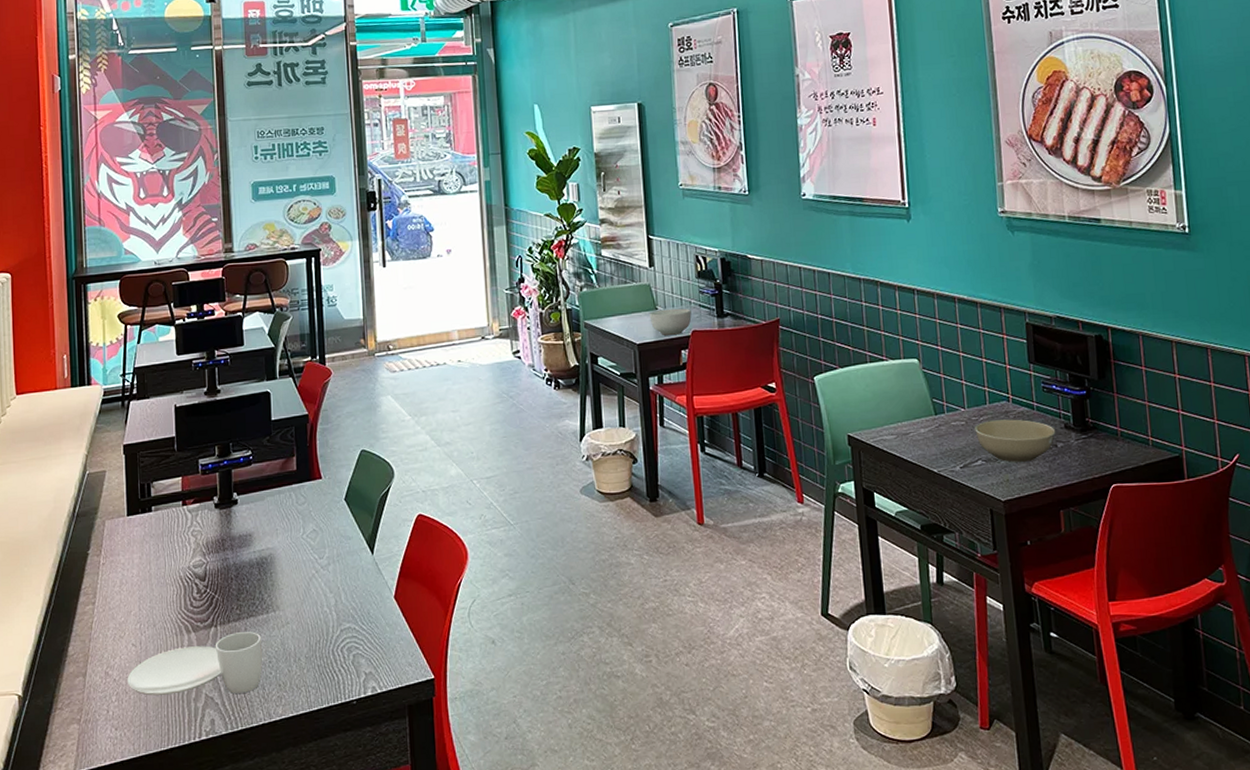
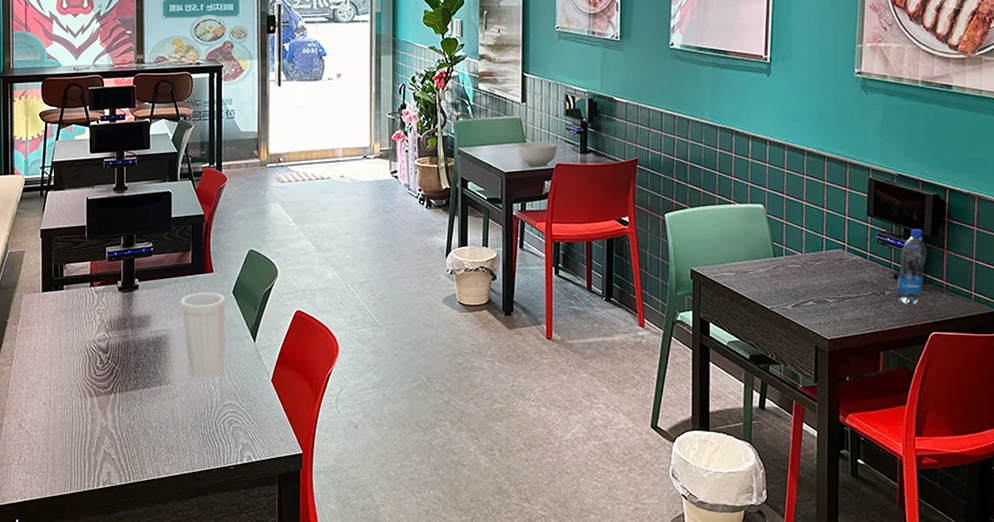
plate: present [127,646,222,696] -> none [37,409,119,448]
cup: present [215,632,262,694] -> none [114,400,154,453]
cup: none [285,501,341,600] -> present [180,292,226,378]
bowl: present [975,419,1056,463] -> none [809,266,885,306]
bottle: none [1068,372,1097,456] -> present [896,228,927,305]

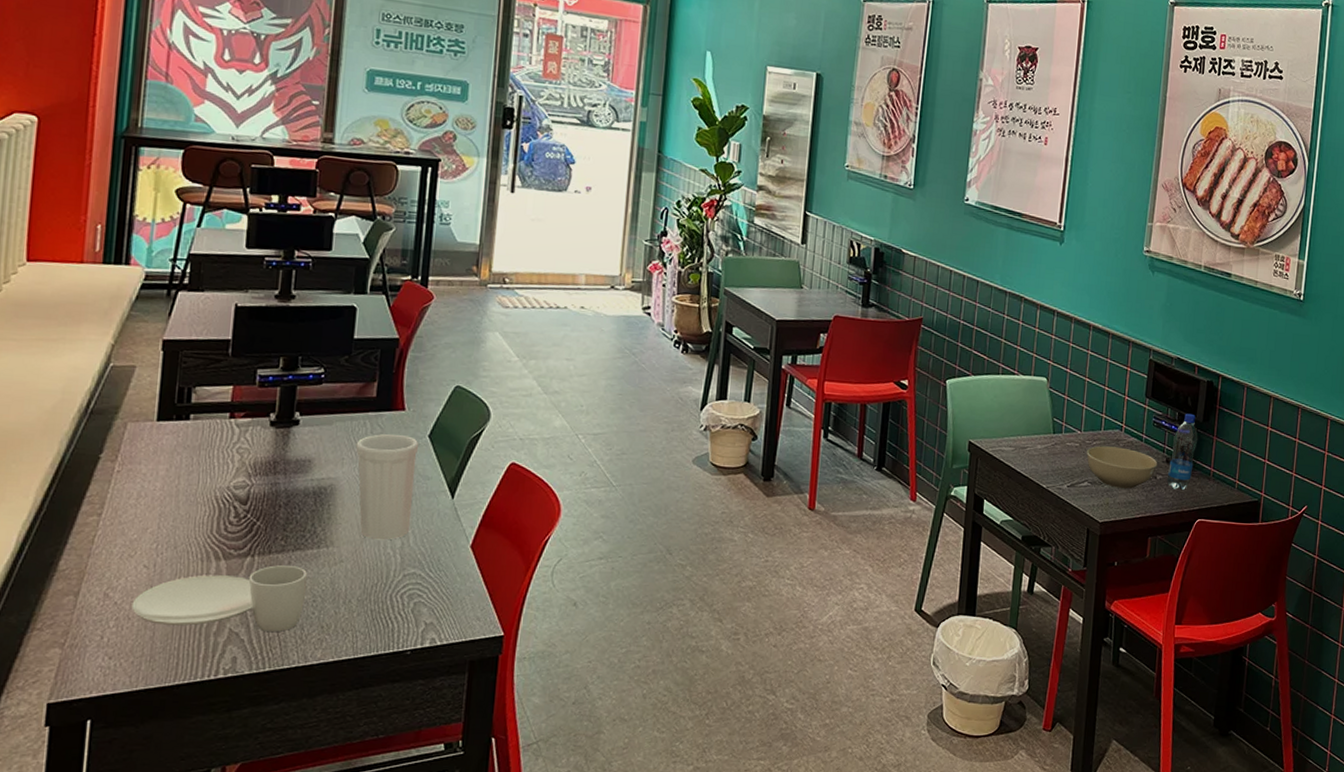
plate: none [37,409,119,448] -> present [131,575,254,626]
cup: none [114,400,154,453] -> present [248,565,307,633]
bowl: present [518,142,557,166] -> none [793,289,837,317]
bowl: none [809,266,885,306] -> present [1086,446,1158,489]

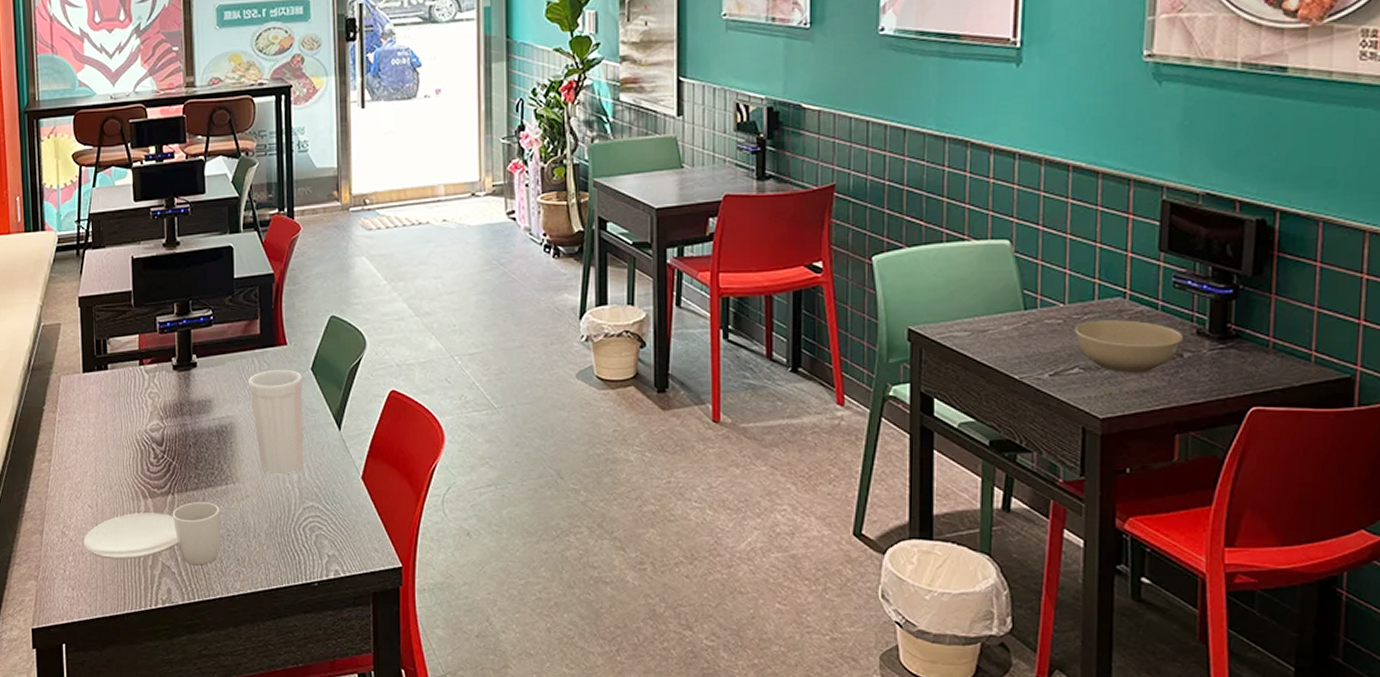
bottle: present [1166,413,1198,491] -> none [1199,266,1246,371]

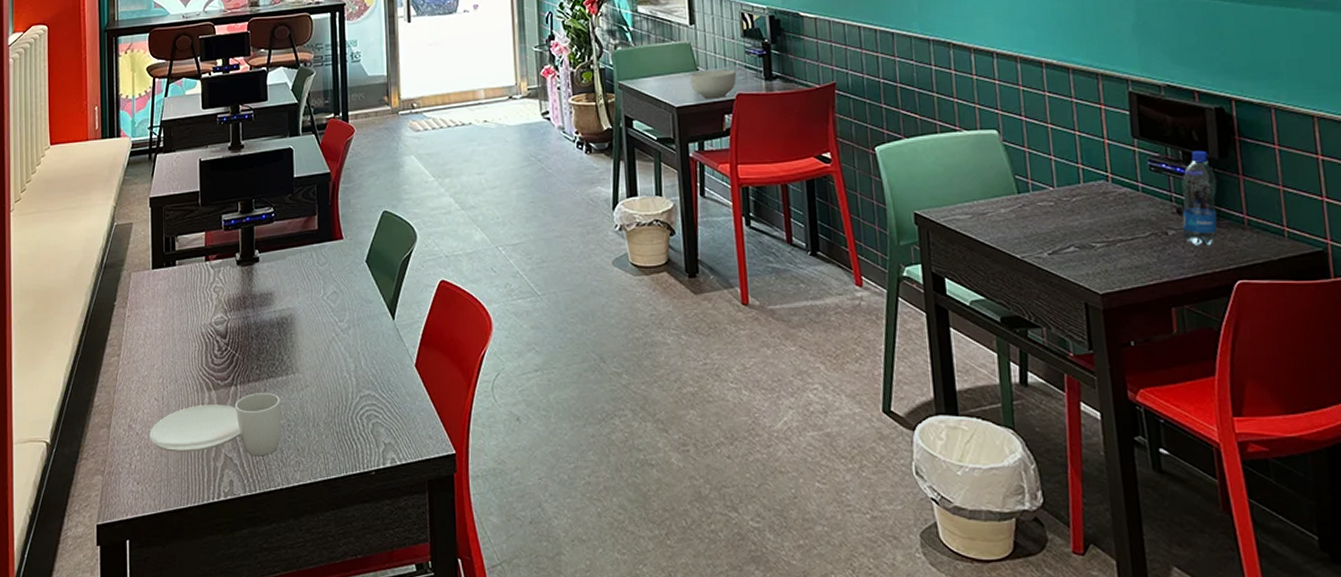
cup: present [247,369,305,475] -> none [306,262,361,364]
bowl: none [673,167,725,199] -> present [689,69,737,98]
bowl: present [1075,320,1184,373] -> none [1066,201,1166,250]
bottle: none [1199,266,1246,371] -> present [1182,150,1218,247]

